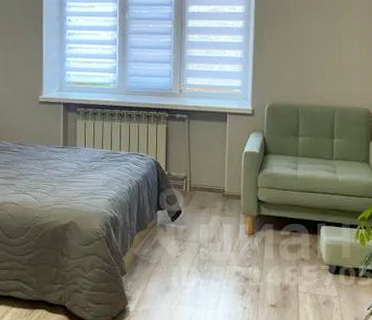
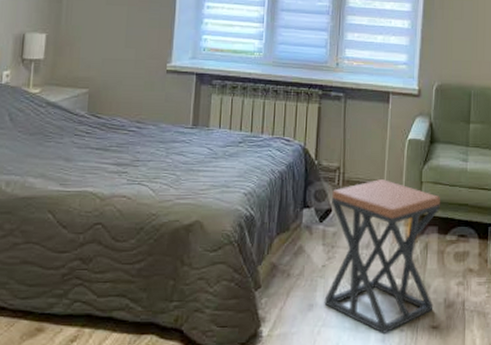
stool: none [179,186,274,310] -> present [324,179,440,333]

